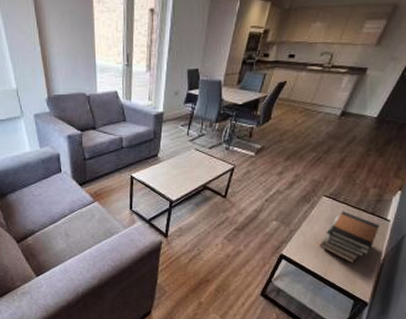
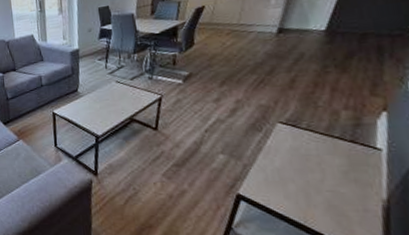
book stack: present [320,211,379,263] -> none [288,139,368,206]

